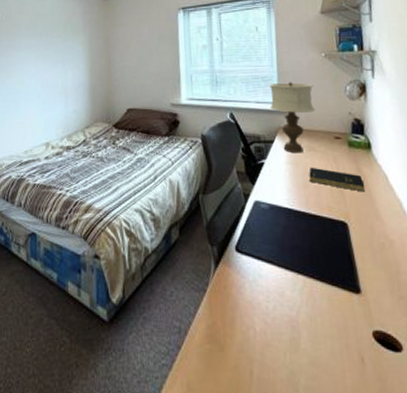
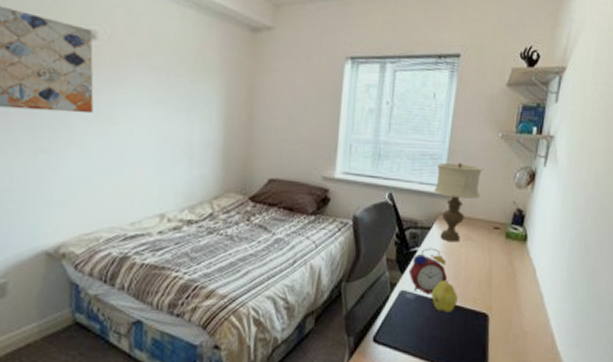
alarm clock: none [259,159,299,203] -> present [408,248,448,294]
fruit: none [285,189,312,221] -> present [432,280,458,312]
book: present [309,167,365,192] -> none [461,257,513,285]

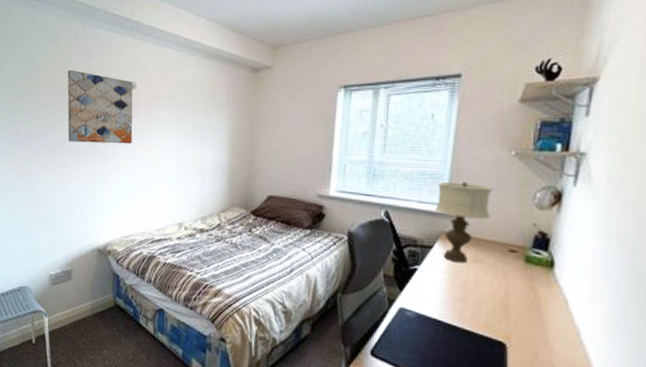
alarm clock: present [408,248,448,294] -> none [408,267,454,314]
fruit: present [432,280,458,312] -> none [435,301,466,336]

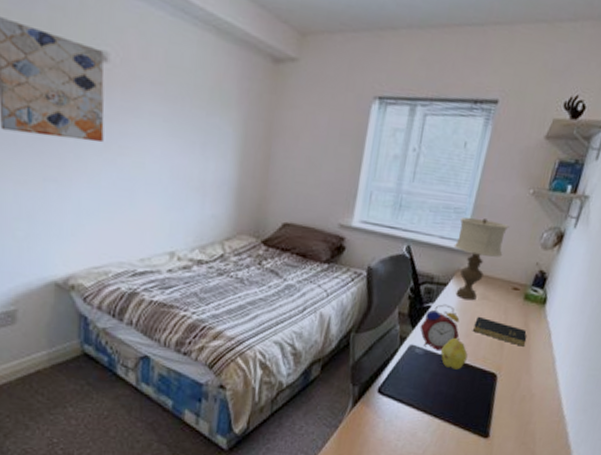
alarm clock: none [408,267,454,314] -> present [420,304,460,350]
fruit: none [435,301,466,336] -> present [441,337,468,370]
book: none [469,279,537,314] -> present [473,316,527,347]

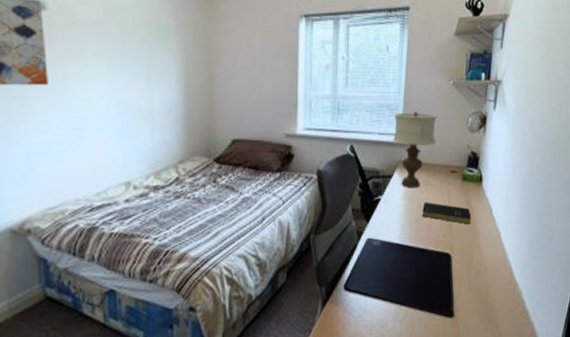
alarm clock: present [420,304,460,350] -> none [373,195,411,240]
fruit: present [441,337,468,370] -> none [397,224,421,256]

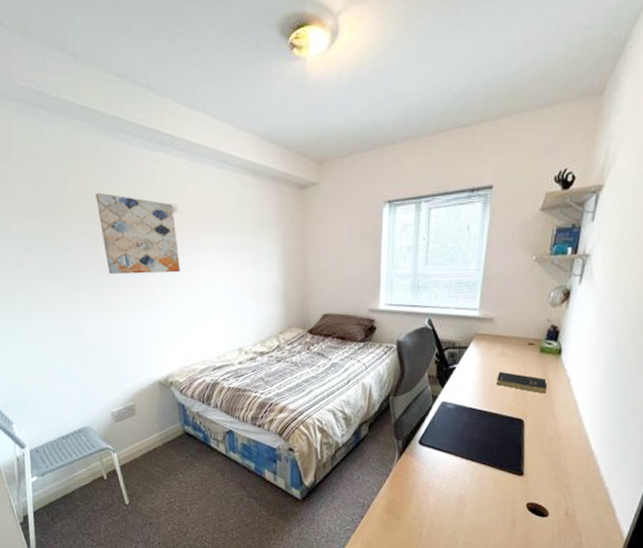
table lamp: present [392,112,438,188] -> none [469,287,518,359]

